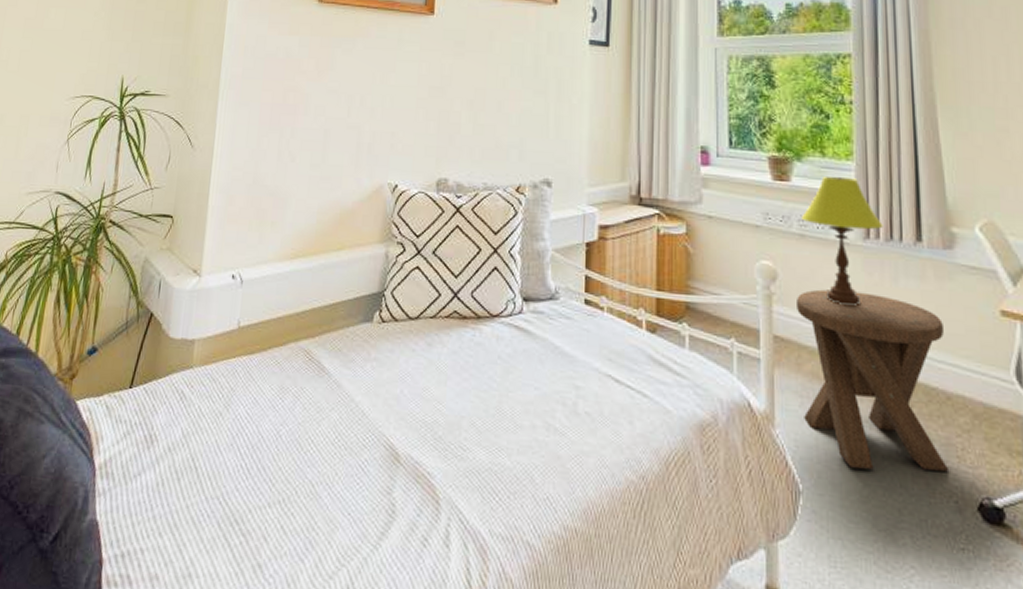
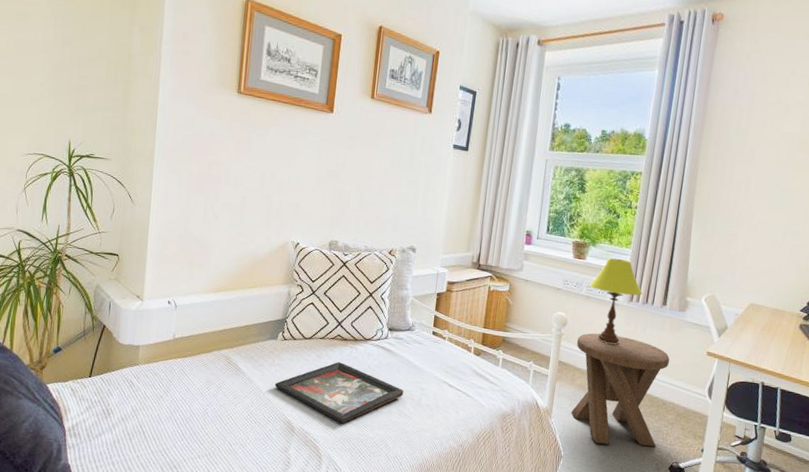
decorative tray: none [370,351,552,447] -> present [274,362,404,424]

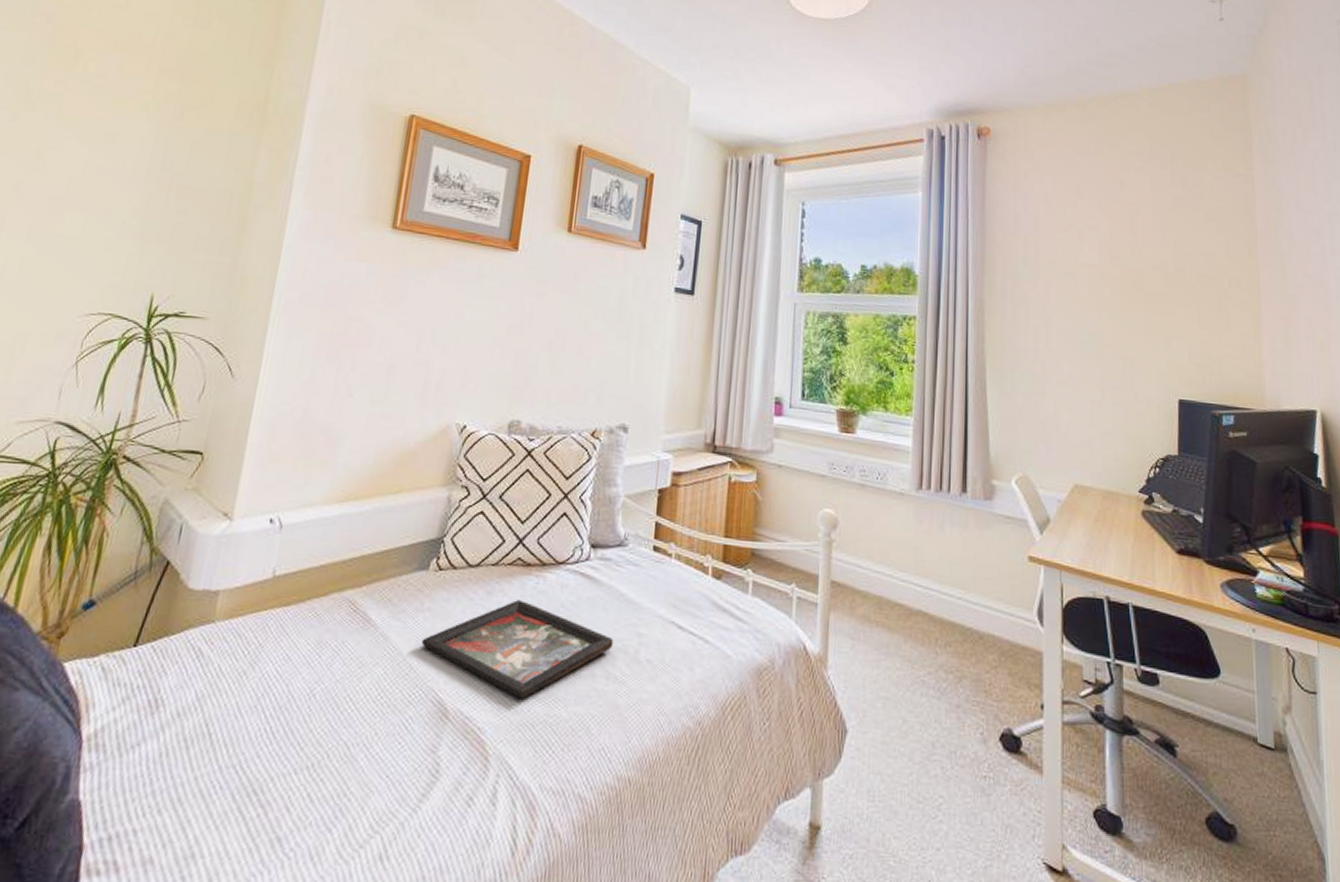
music stool: present [571,333,670,447] -> none [854,536,980,706]
table lamp: present [590,258,643,344] -> none [864,429,934,552]

